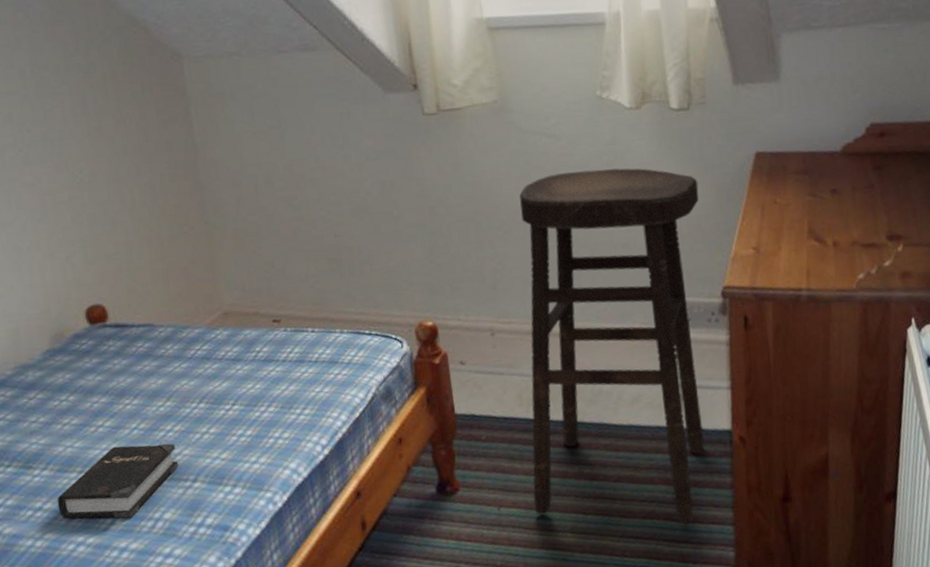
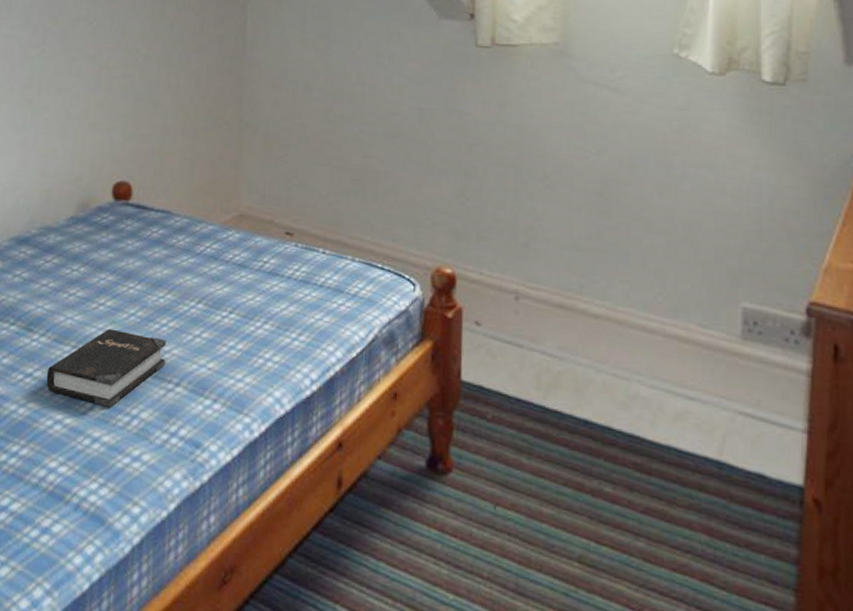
stool: present [519,168,704,524] -> none [537,132,788,595]

